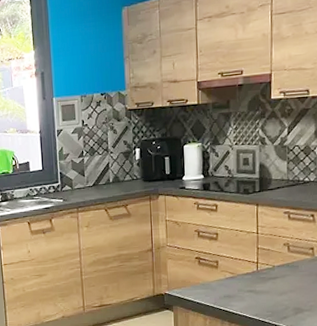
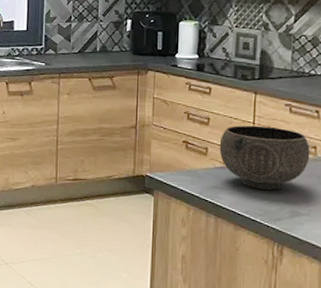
bowl: none [228,234,308,293] -> present [219,125,310,190]

